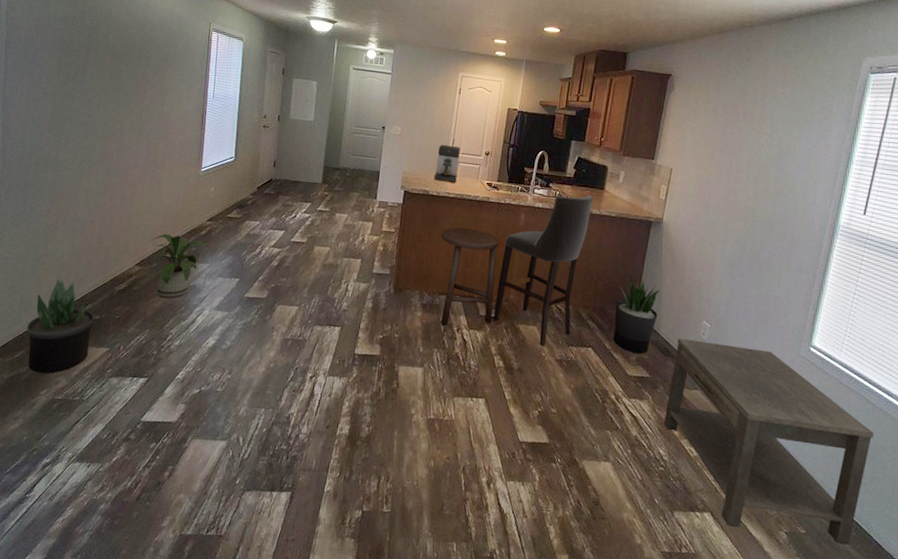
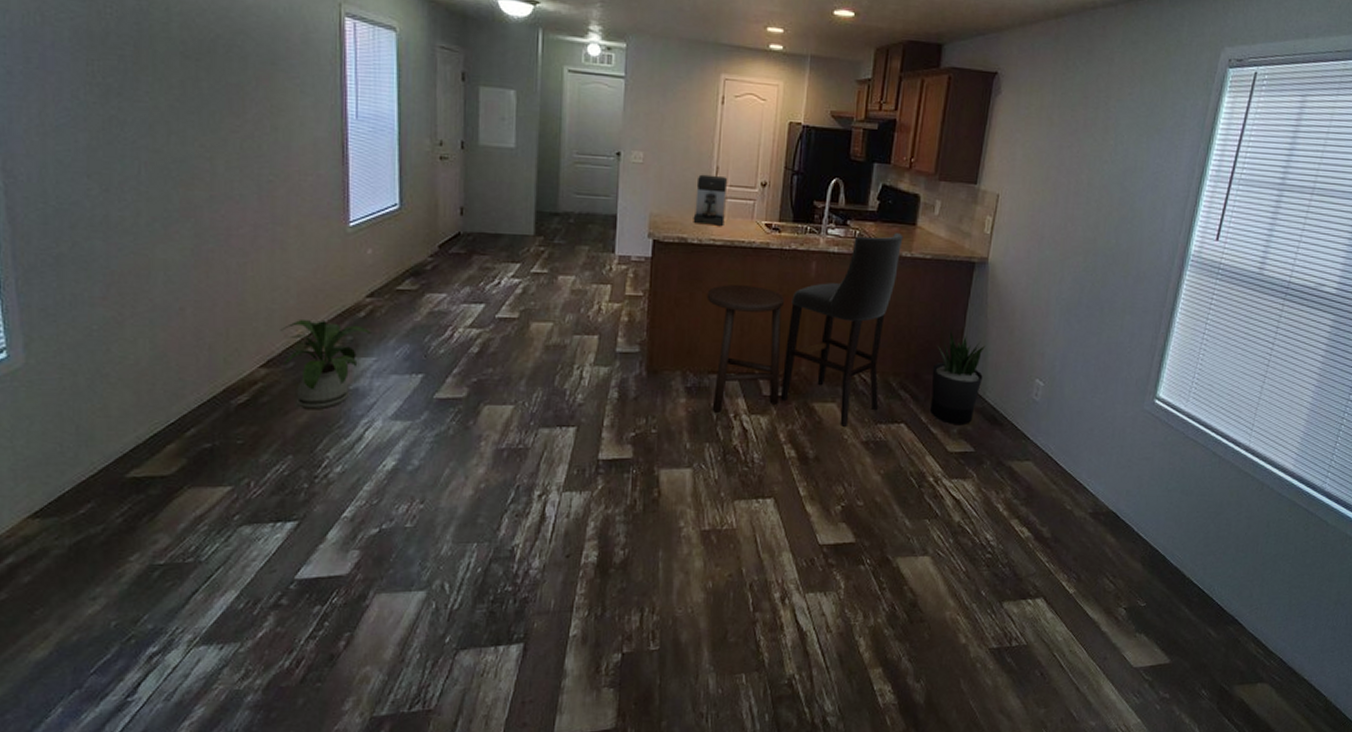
planter: present [27,278,95,374] -> none [94,395,204,532]
side table: present [663,338,875,544] -> none [990,402,1220,612]

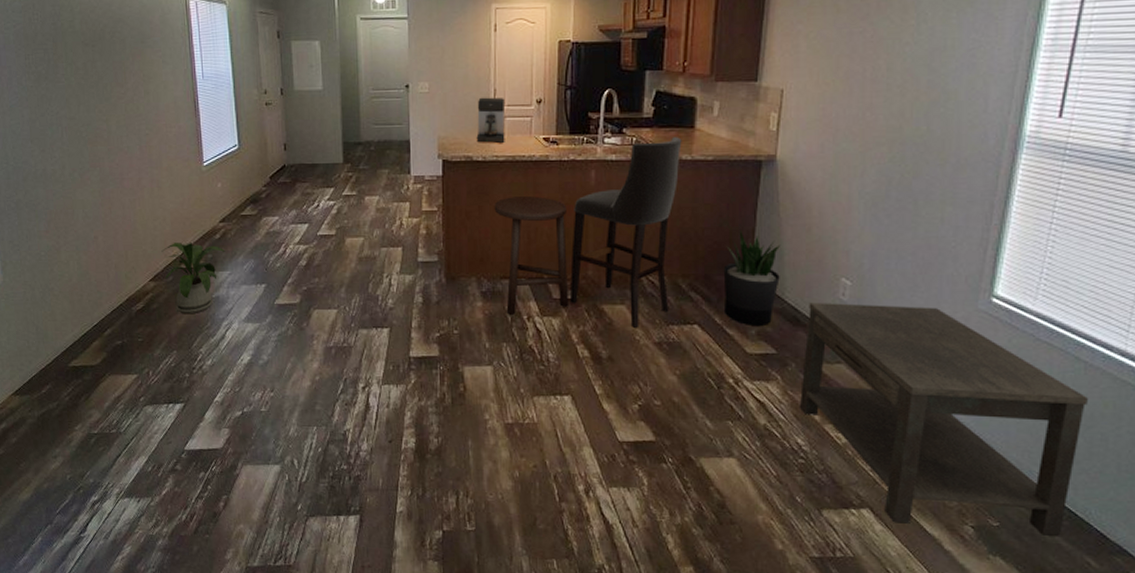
side table: none [990,402,1220,612] -> present [799,302,1089,536]

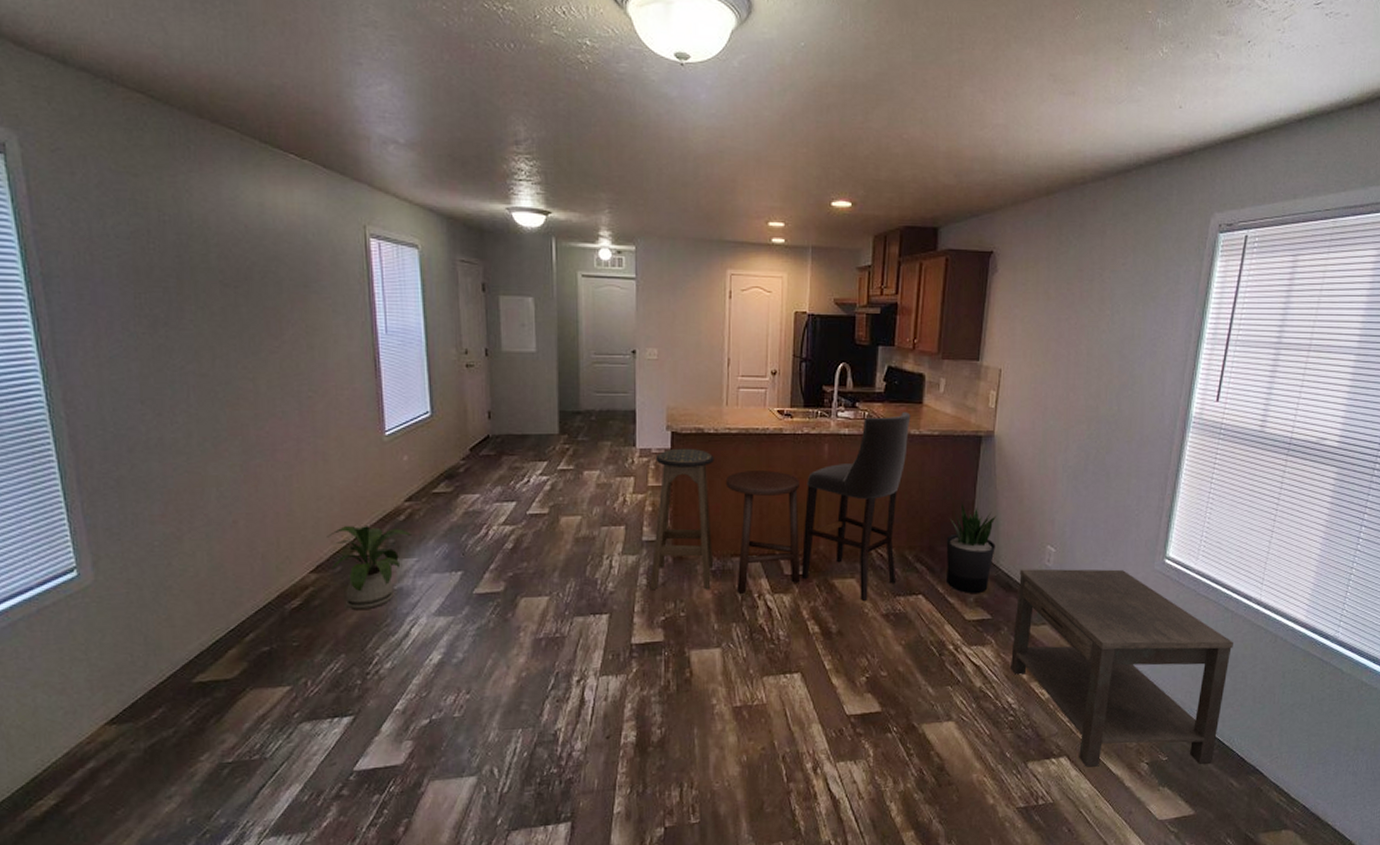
stool: none [425,175,484,310] -> present [649,448,715,590]
coffee maker: present [476,97,506,144] -> none [708,366,740,416]

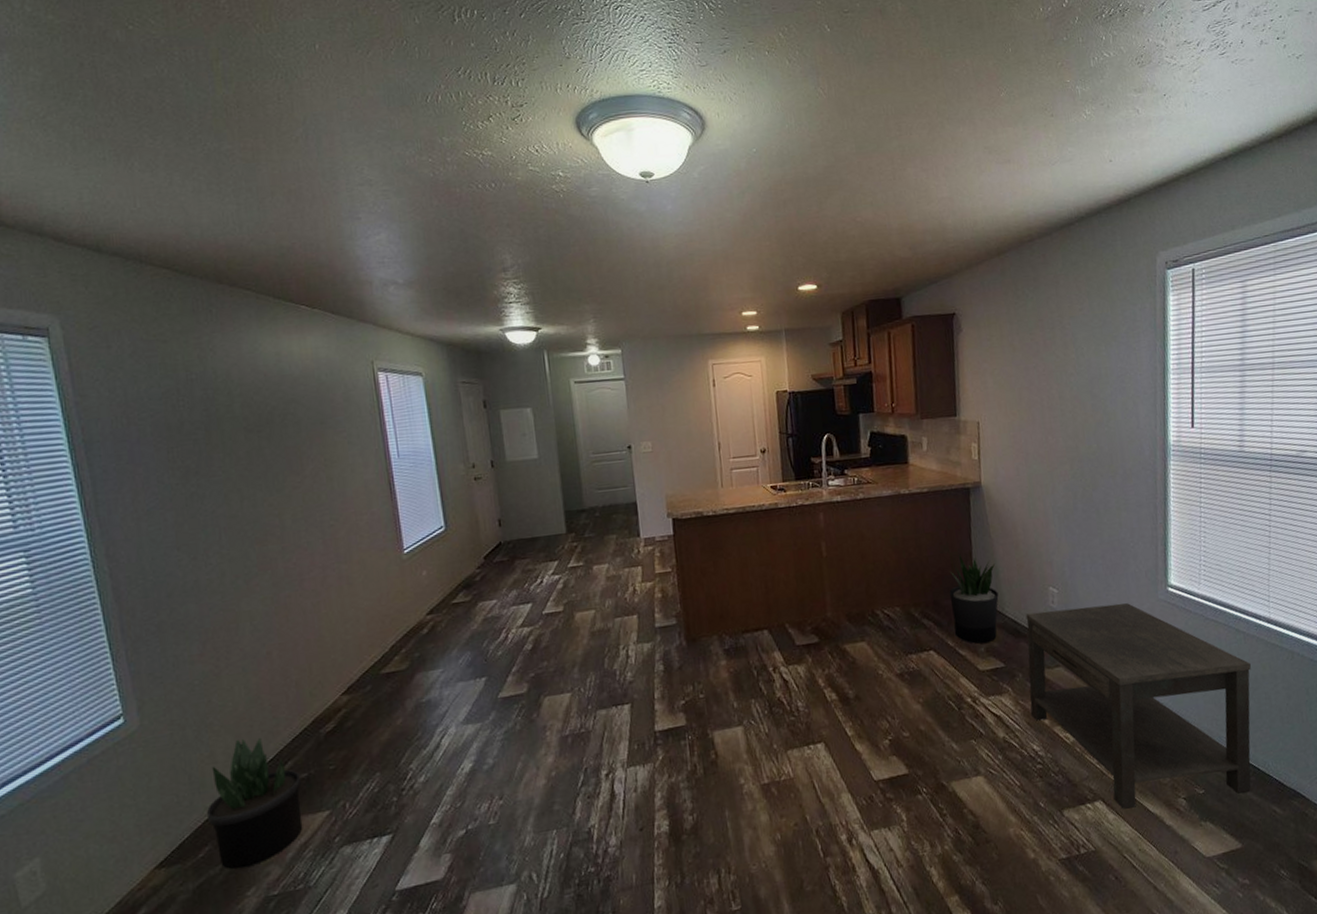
planter: none [162,605,263,734] -> present [207,737,303,870]
house plant: present [327,526,411,611] -> none [355,642,435,728]
stool: present [649,448,715,590] -> none [659,532,727,675]
bar stool: present [725,470,799,594] -> none [728,544,812,669]
bar stool: present [802,412,911,601] -> none [807,473,906,663]

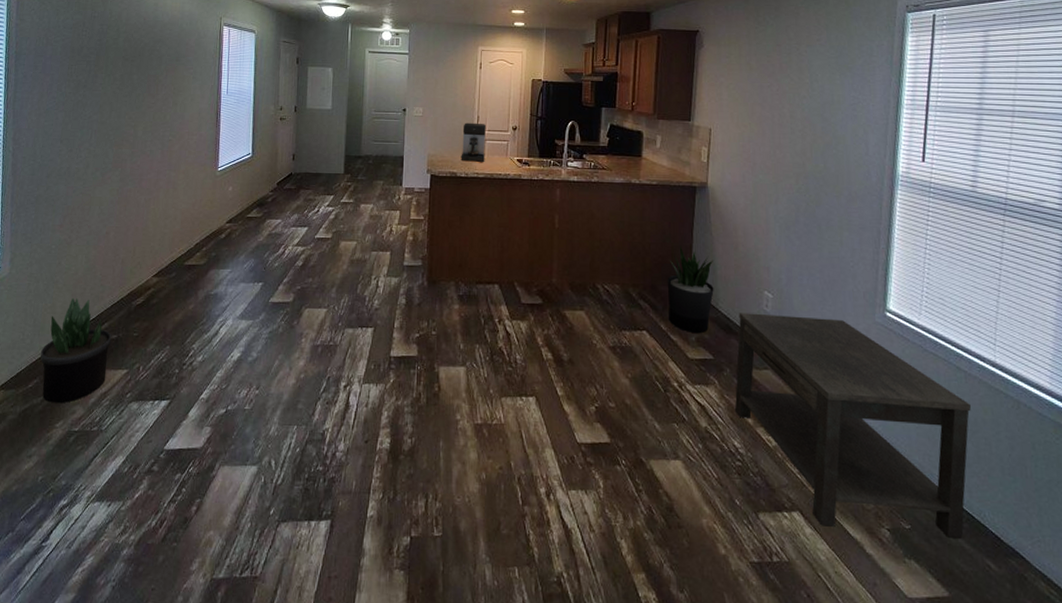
coffee maker: none [702,450,734,498] -> present [461,122,487,163]

